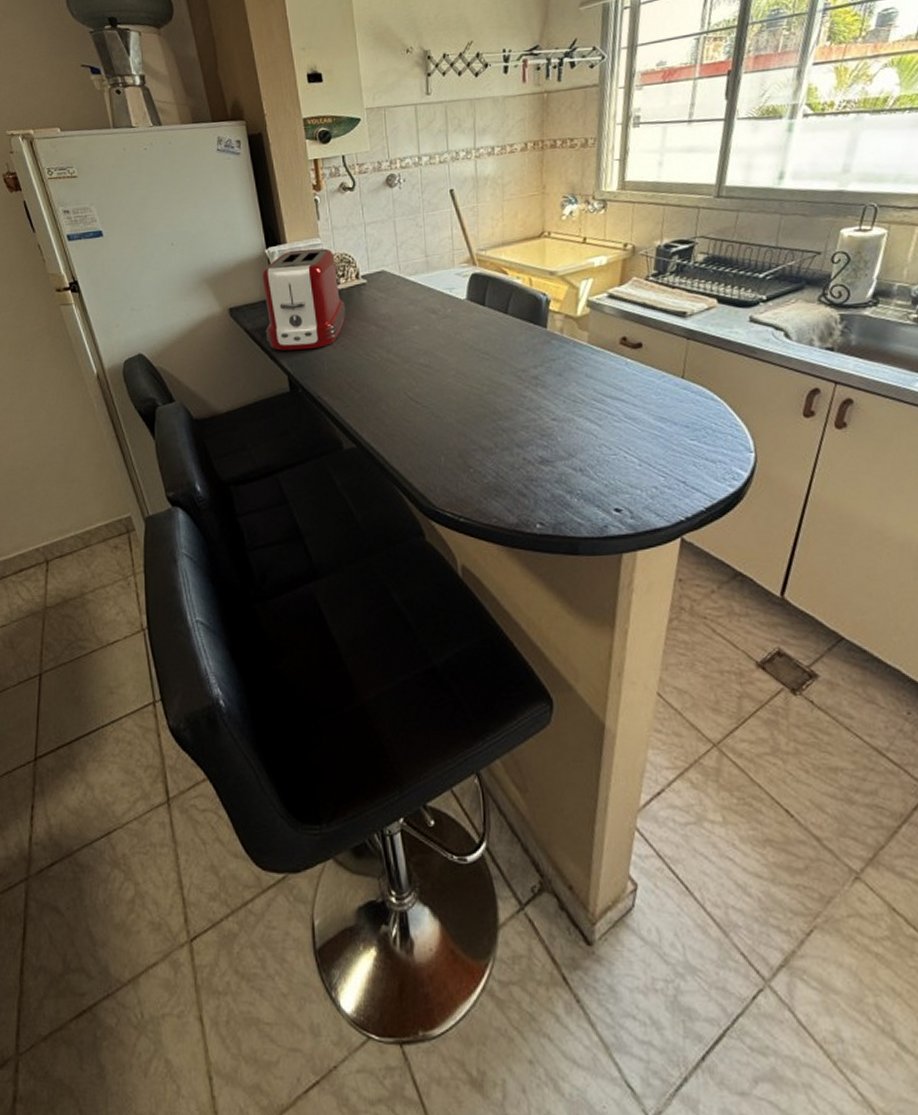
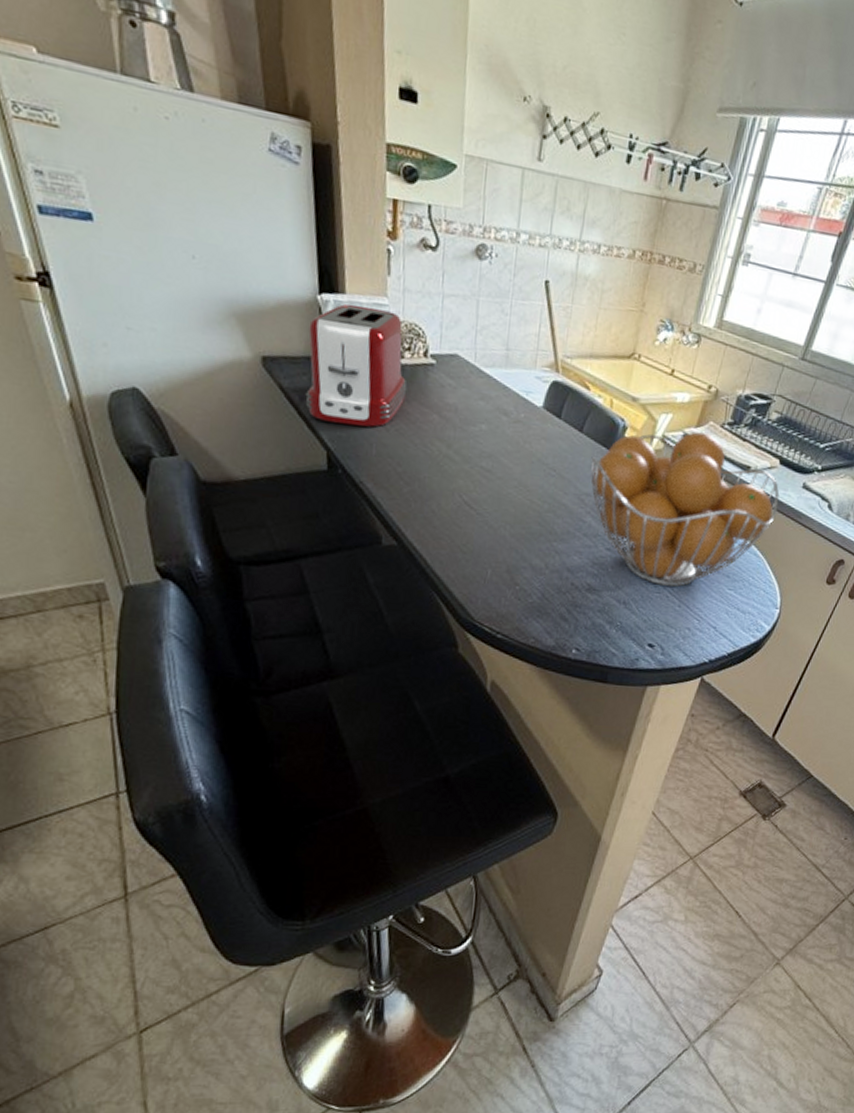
fruit basket: none [520,289,727,448] -> present [590,431,780,587]

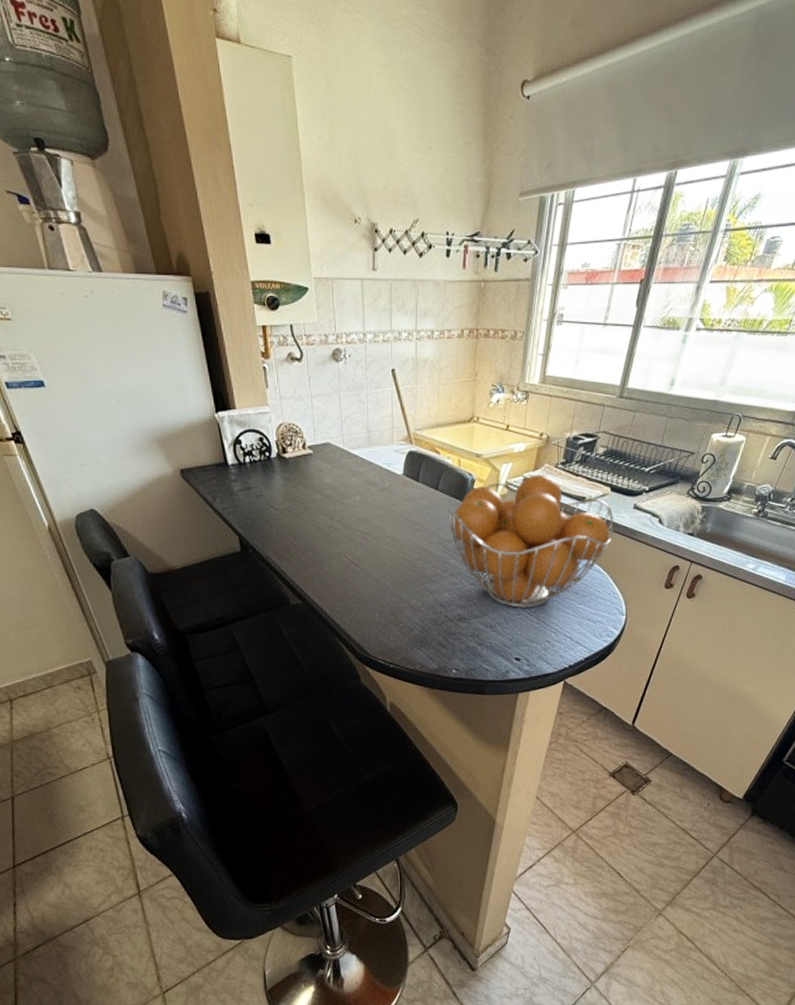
toaster: present [305,304,408,427] -> none [212,416,293,513]

